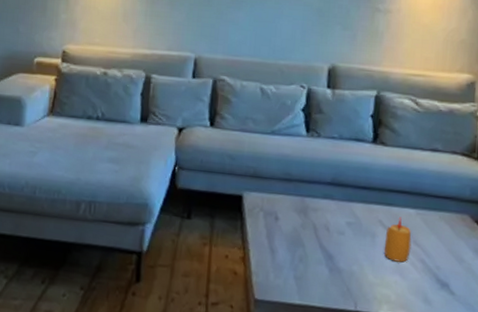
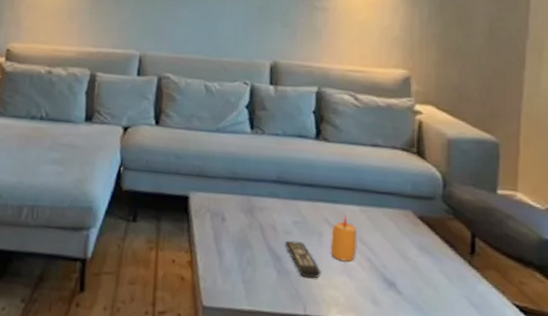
remote control: none [337,240,373,277] -> present [284,240,321,279]

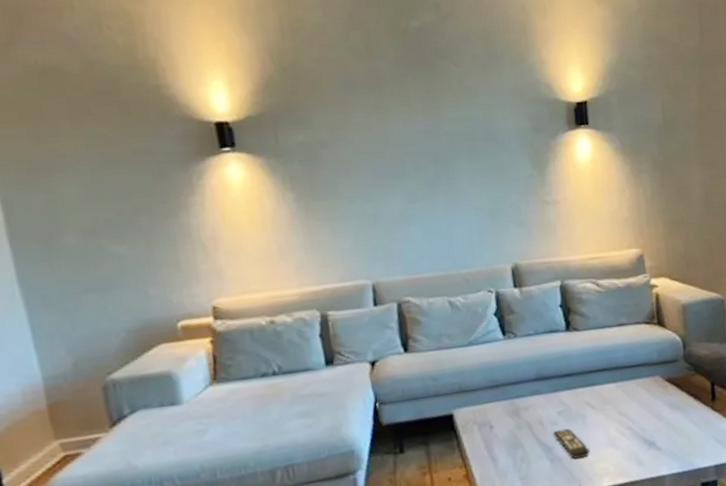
candle: present [330,214,357,262] -> none [594,393,618,436]

